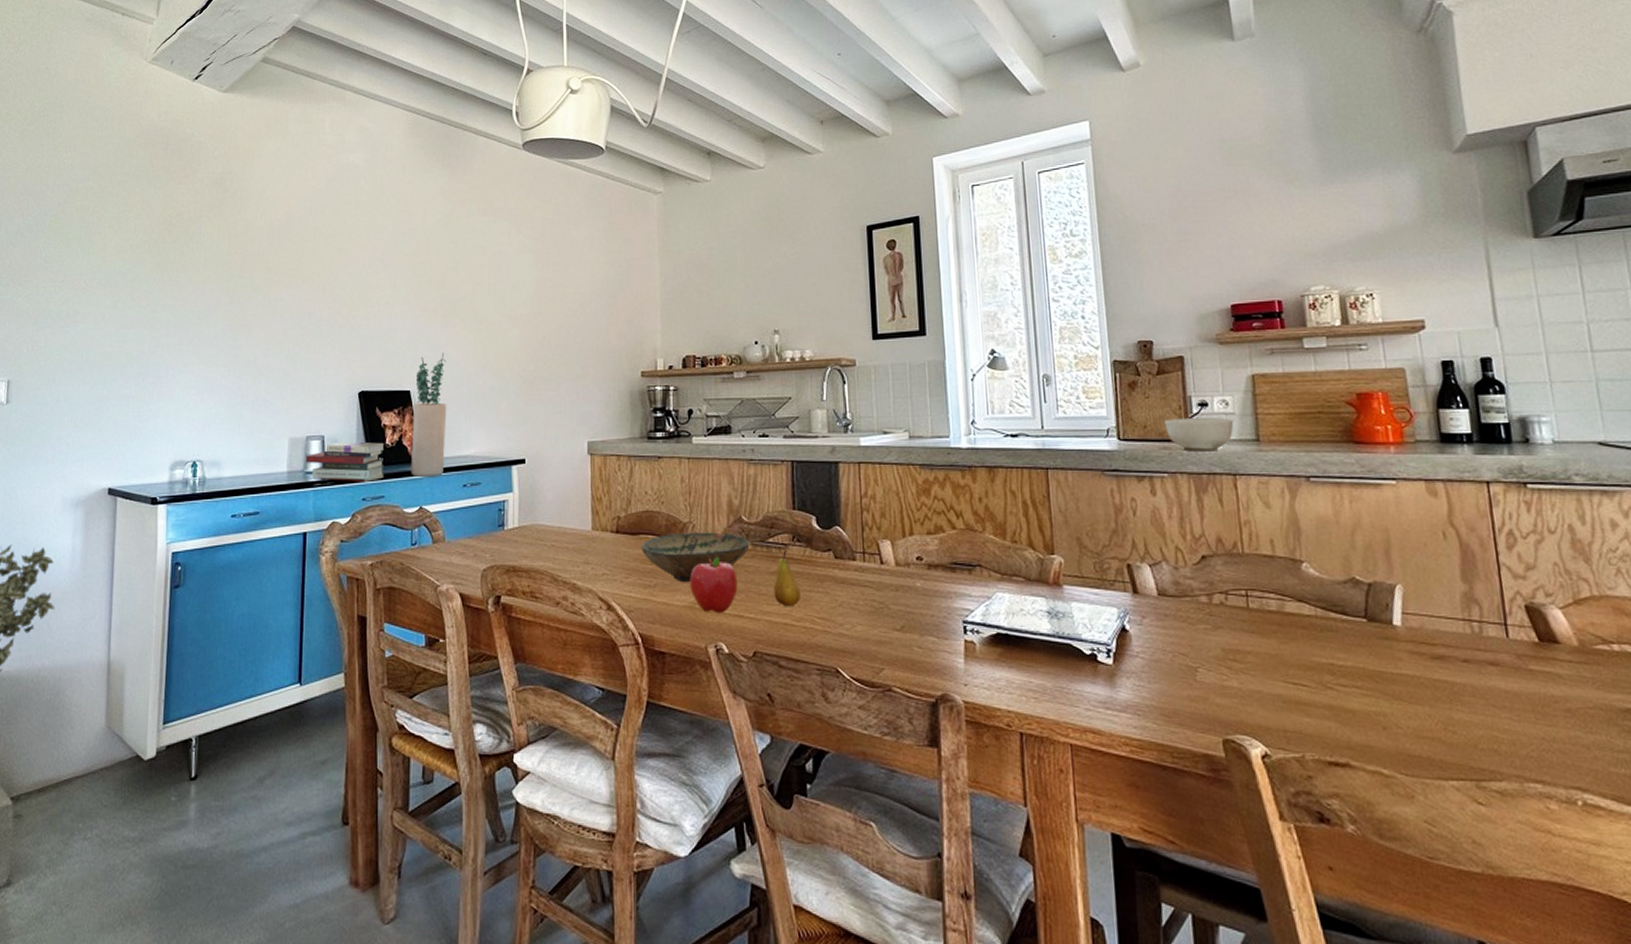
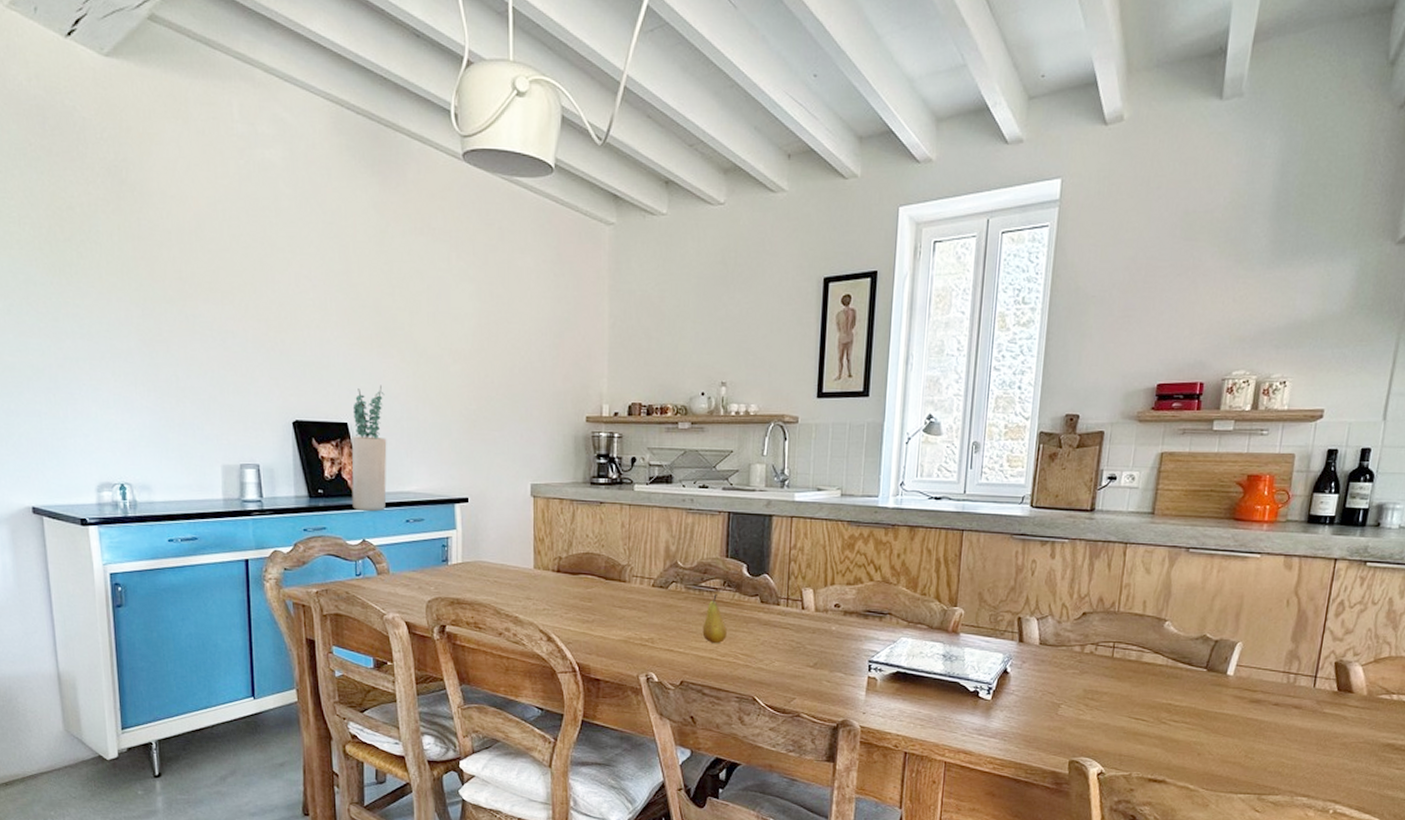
books: present [305,441,384,483] -> none [241,471,325,514]
bowl: present [641,532,750,583] -> none [581,574,683,620]
fruit: present [689,556,738,613] -> none [625,597,670,647]
bowl: present [1164,418,1234,452] -> none [1074,490,1136,522]

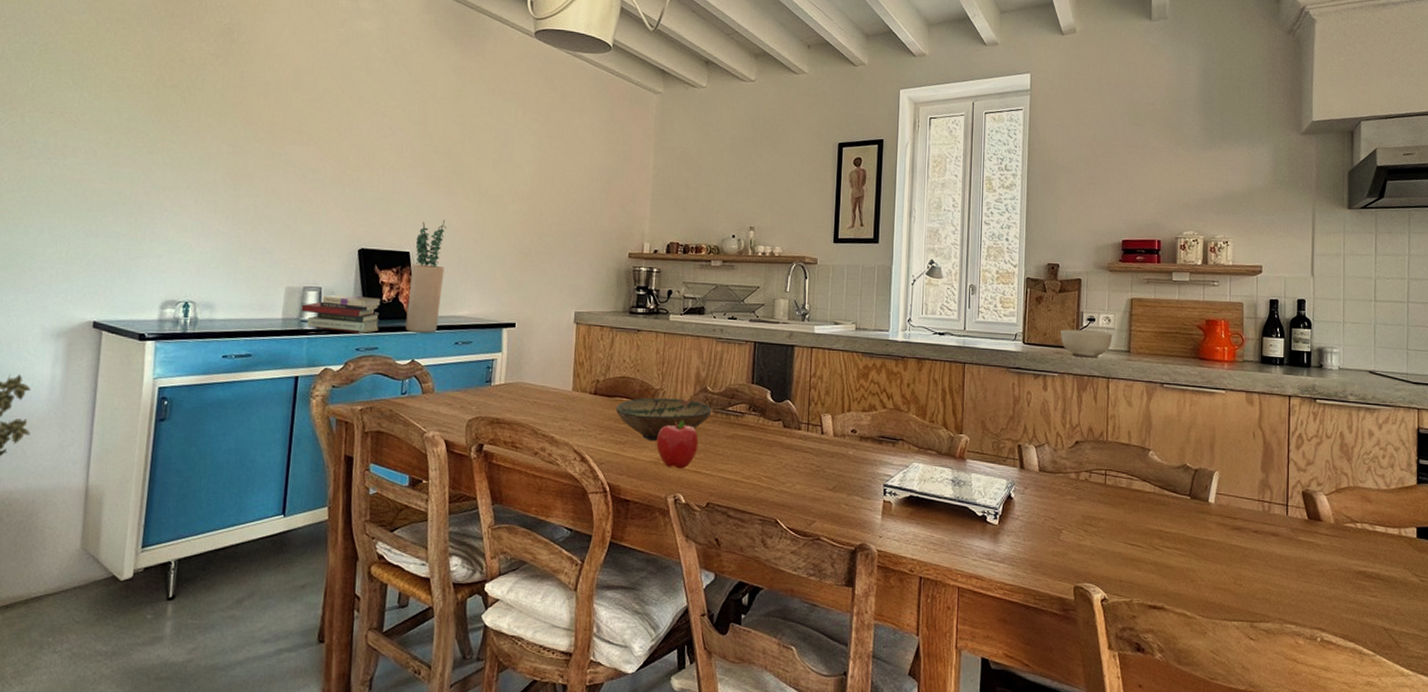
books: none [241,471,325,514] -> present [301,294,380,335]
bowl: none [581,574,683,620] -> present [616,397,712,442]
fruit: none [625,597,670,647] -> present [656,420,699,469]
fruit: present [702,593,727,644] -> none [728,417,752,466]
bowl: none [1074,490,1136,522] -> present [1060,329,1113,358]

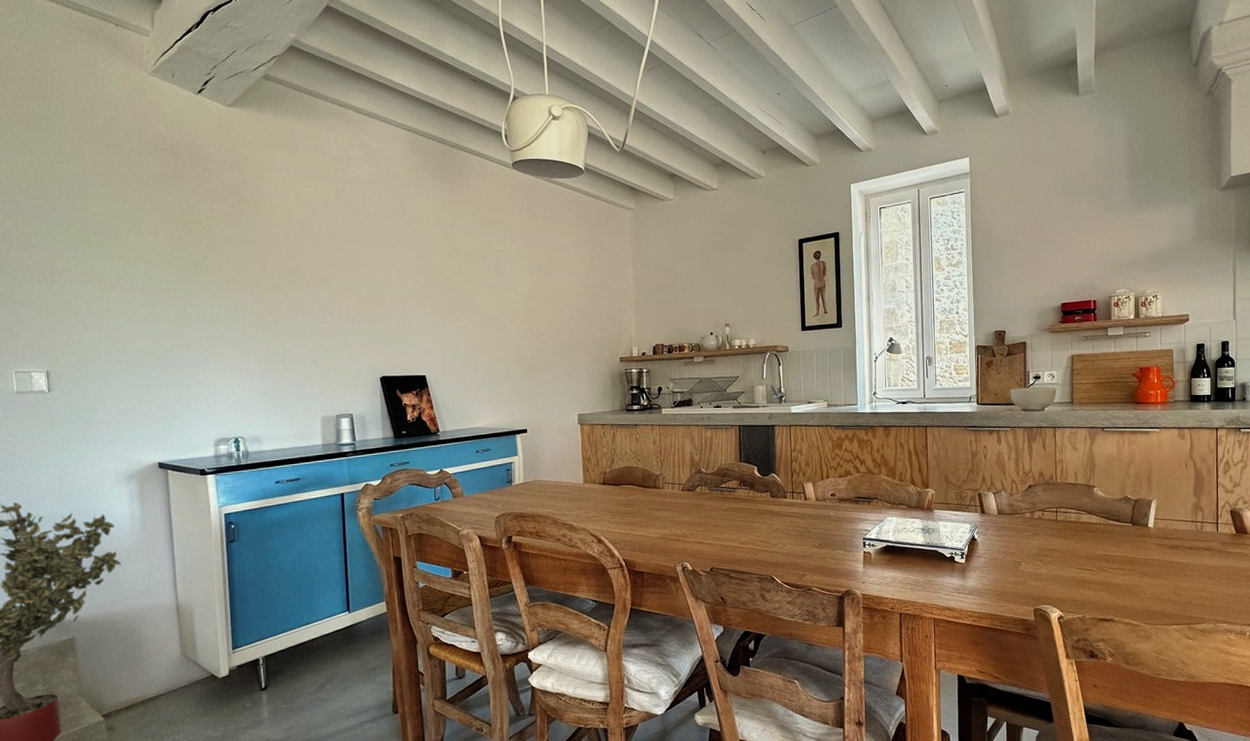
books: present [301,294,380,335] -> none [337,418,408,452]
vase: present [405,219,447,334] -> none [429,343,459,447]
bowl: present [616,397,712,442] -> none [623,481,707,520]
fruit: present [656,420,699,469] -> none [661,499,699,541]

